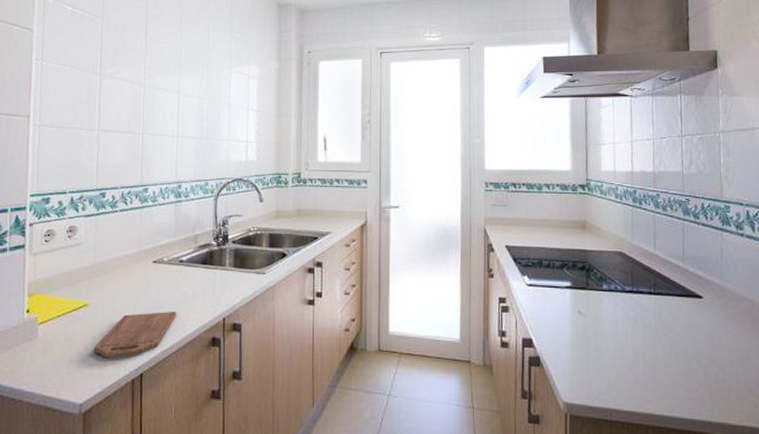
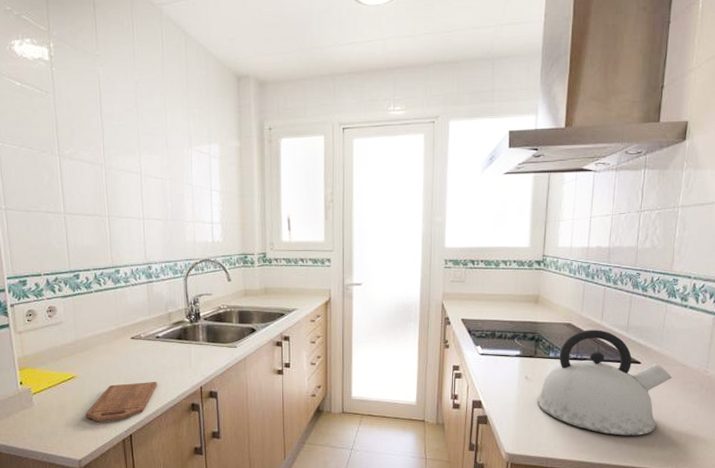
kettle: none [594,259,739,383] -> present [537,330,672,436]

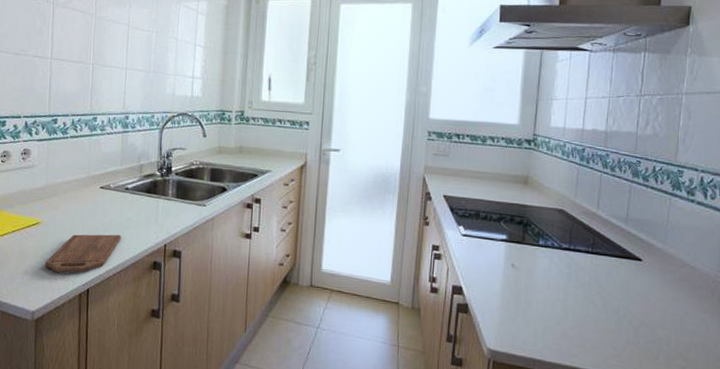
kettle: present [537,330,672,436] -> none [524,218,678,343]

